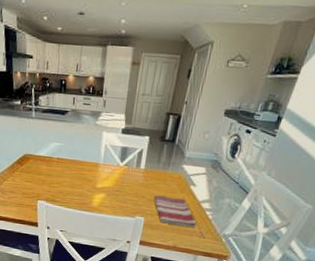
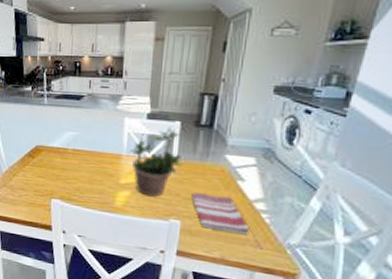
potted plant: none [105,140,149,199] -> present [129,127,183,197]

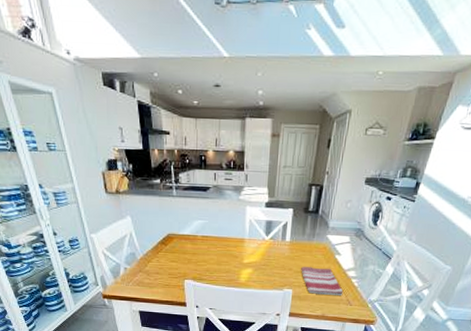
potted plant: present [129,127,183,197] -> none [251,213,295,272]

